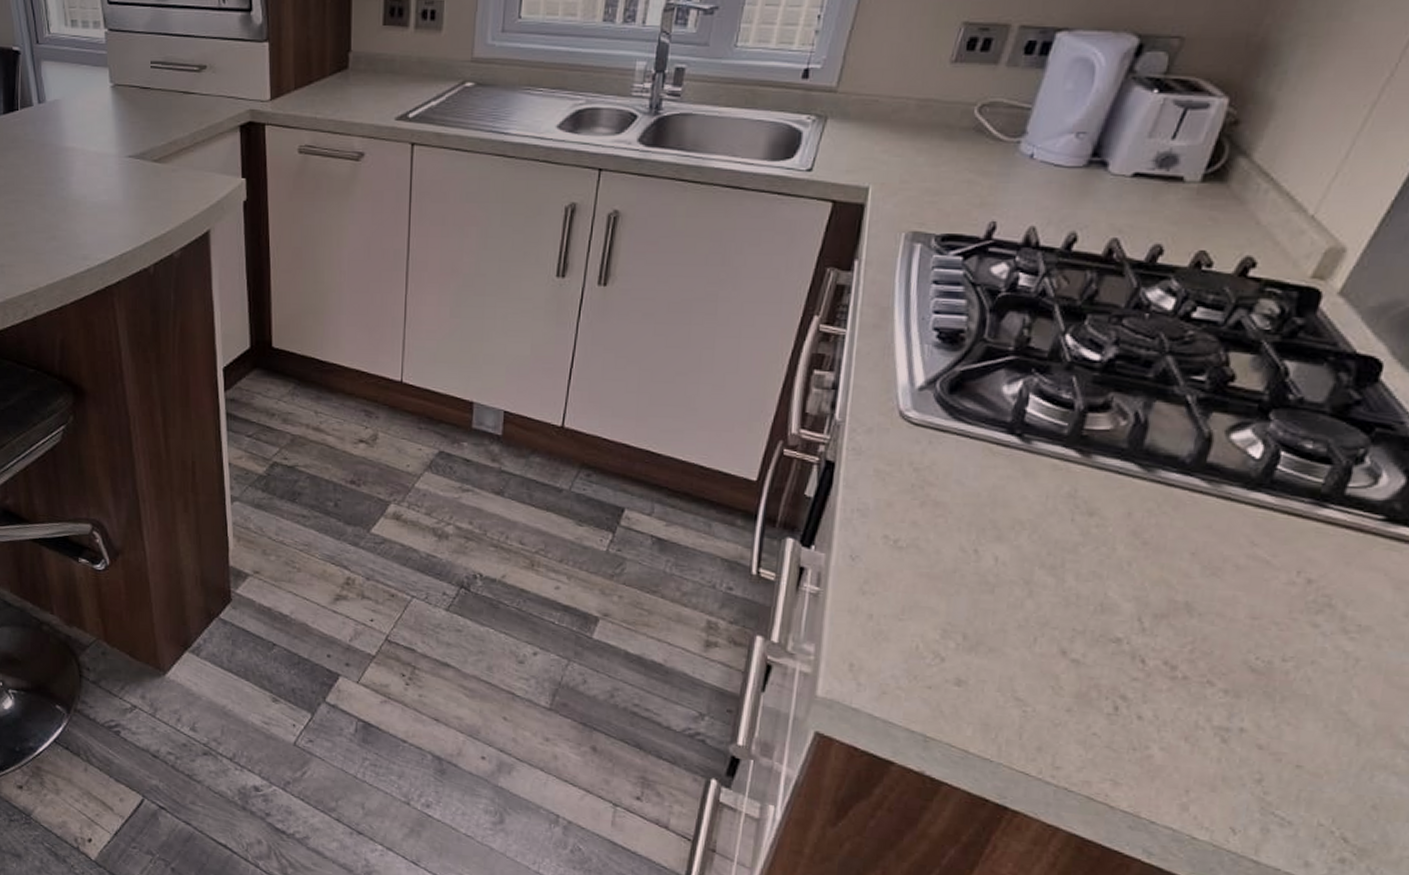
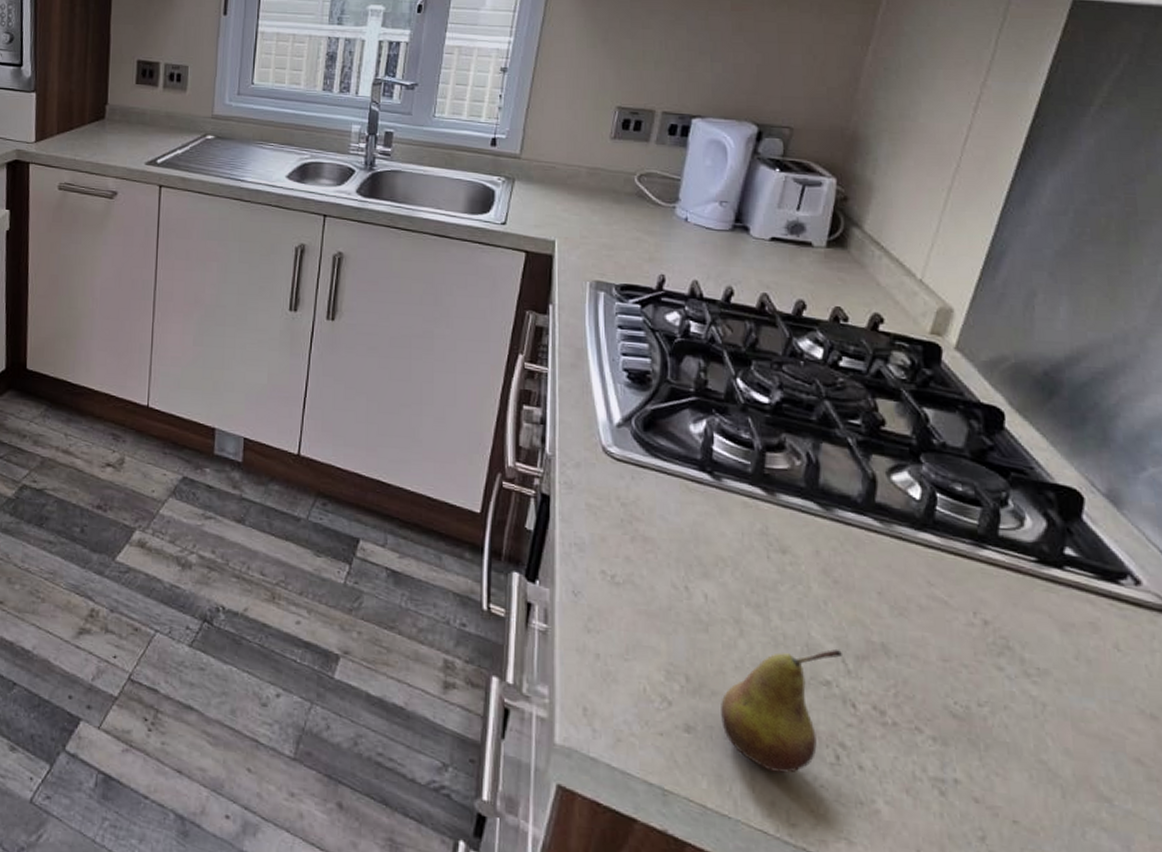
fruit: none [996,607,1139,723] -> present [721,648,842,773]

